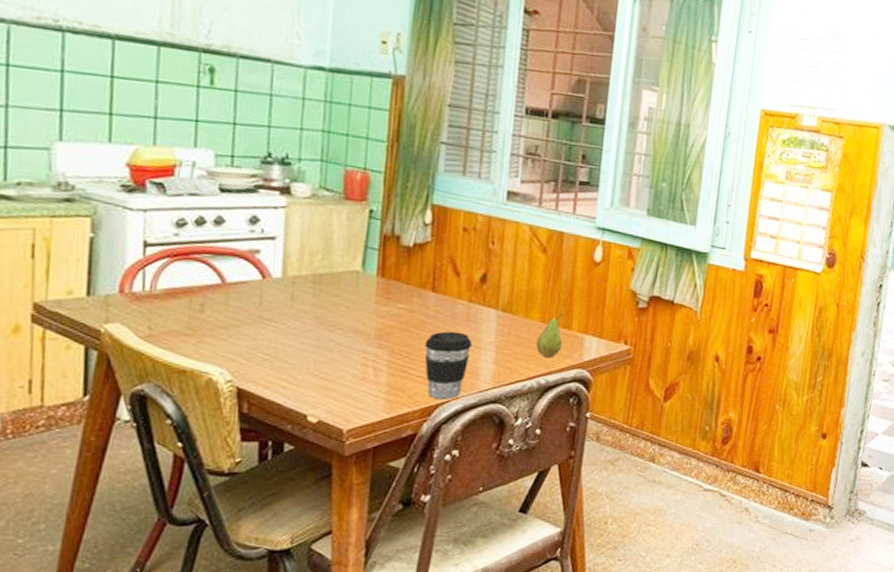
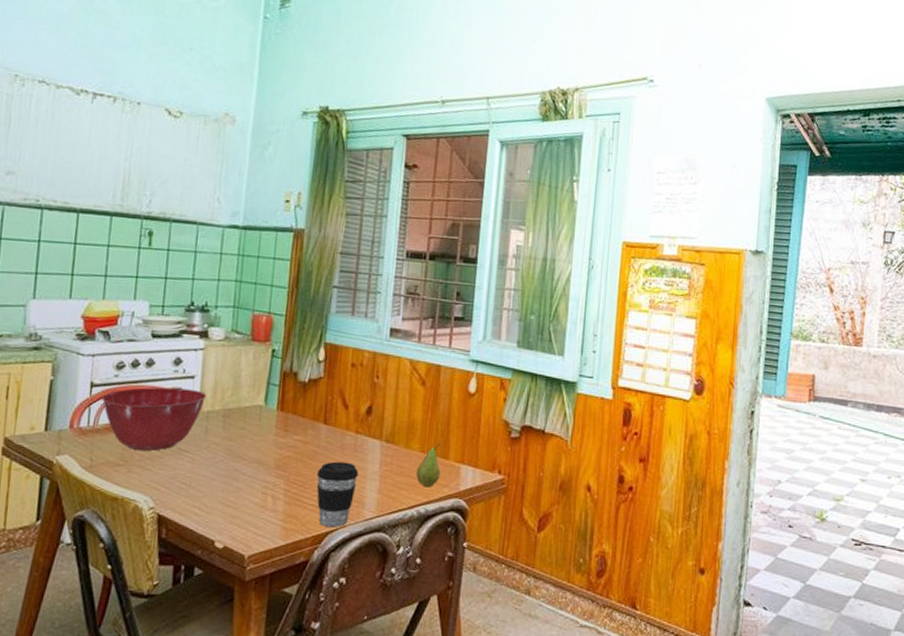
mixing bowl: none [158,248,292,319] -> present [101,387,207,451]

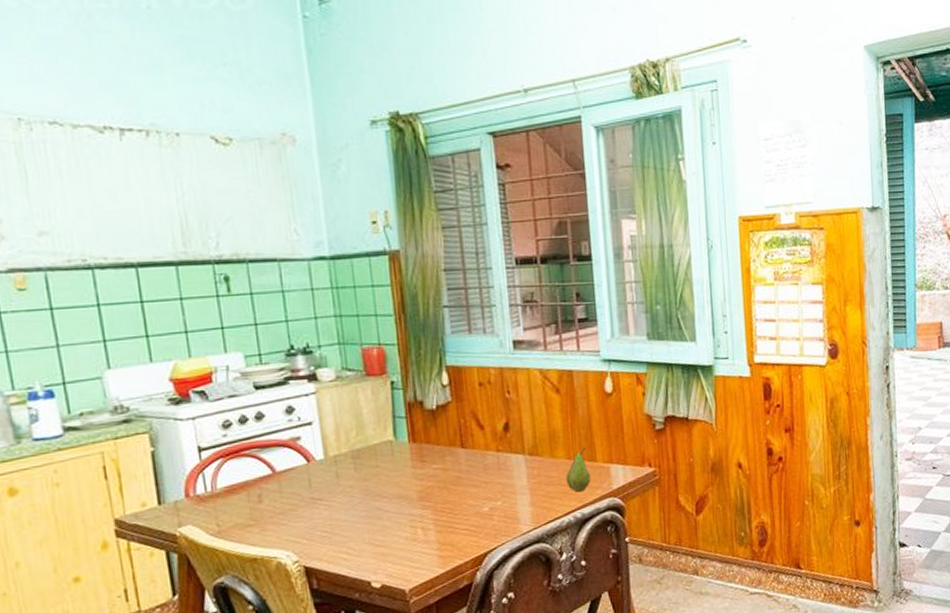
mixing bowl: present [101,387,207,451] -> none [213,436,330,508]
coffee cup: present [316,461,359,528] -> none [464,481,508,548]

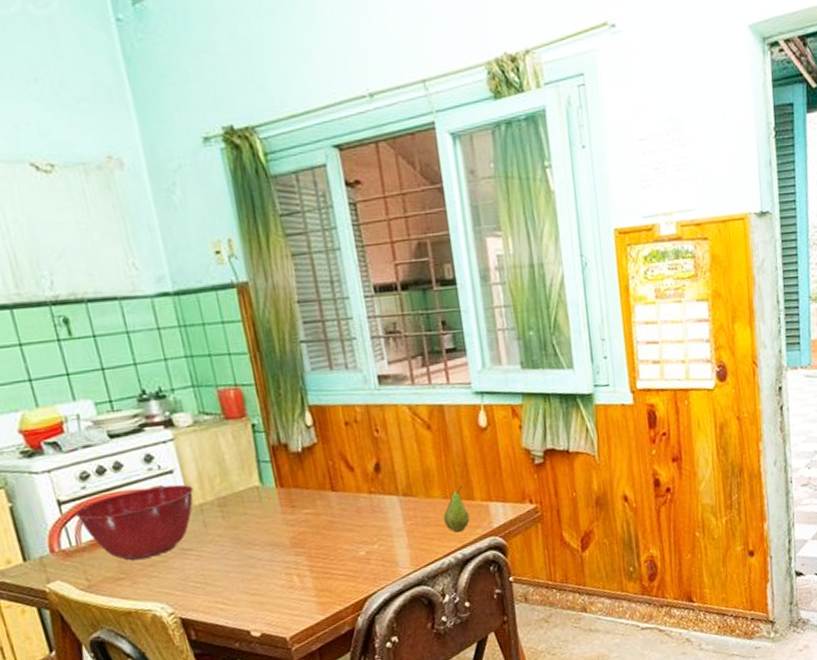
mixing bowl: none [213,436,330,508] -> present [75,484,194,560]

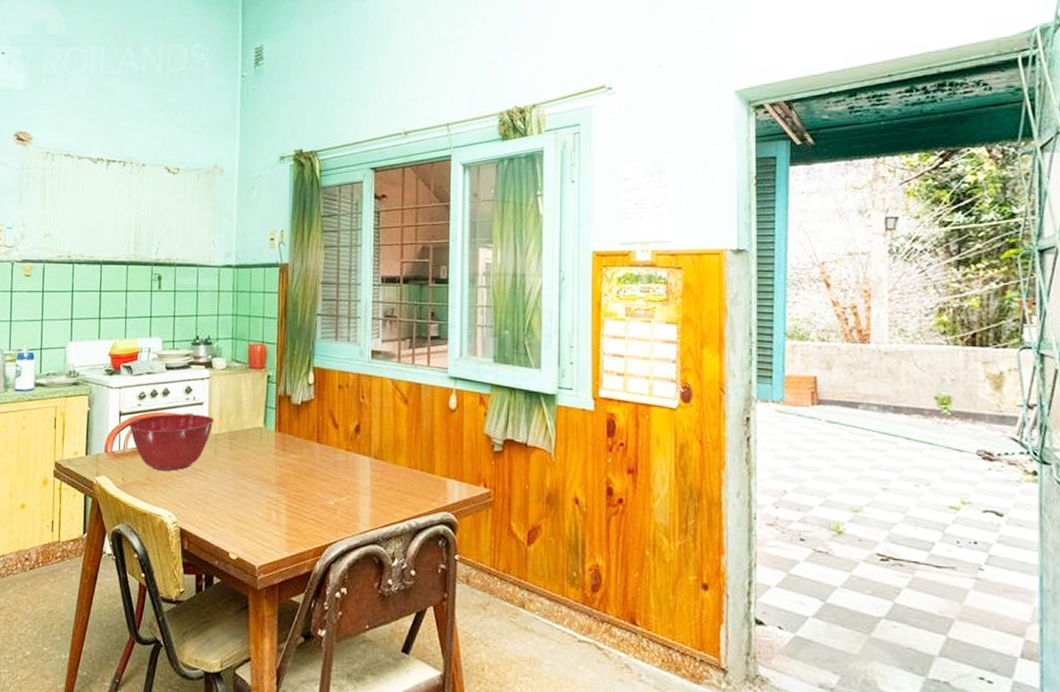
fruit: present [443,486,470,533] -> none [405,459,428,501]

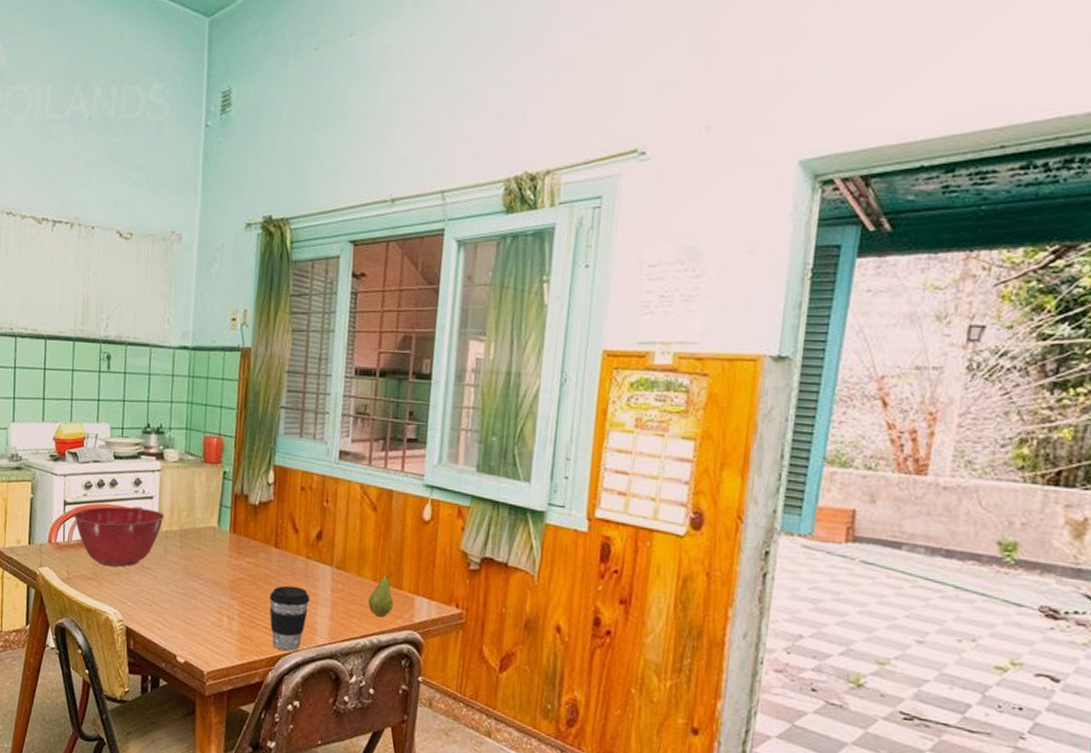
coffee cup: none [314,478,352,540] -> present [269,585,311,652]
fruit: none [405,459,428,501] -> present [368,573,394,617]

